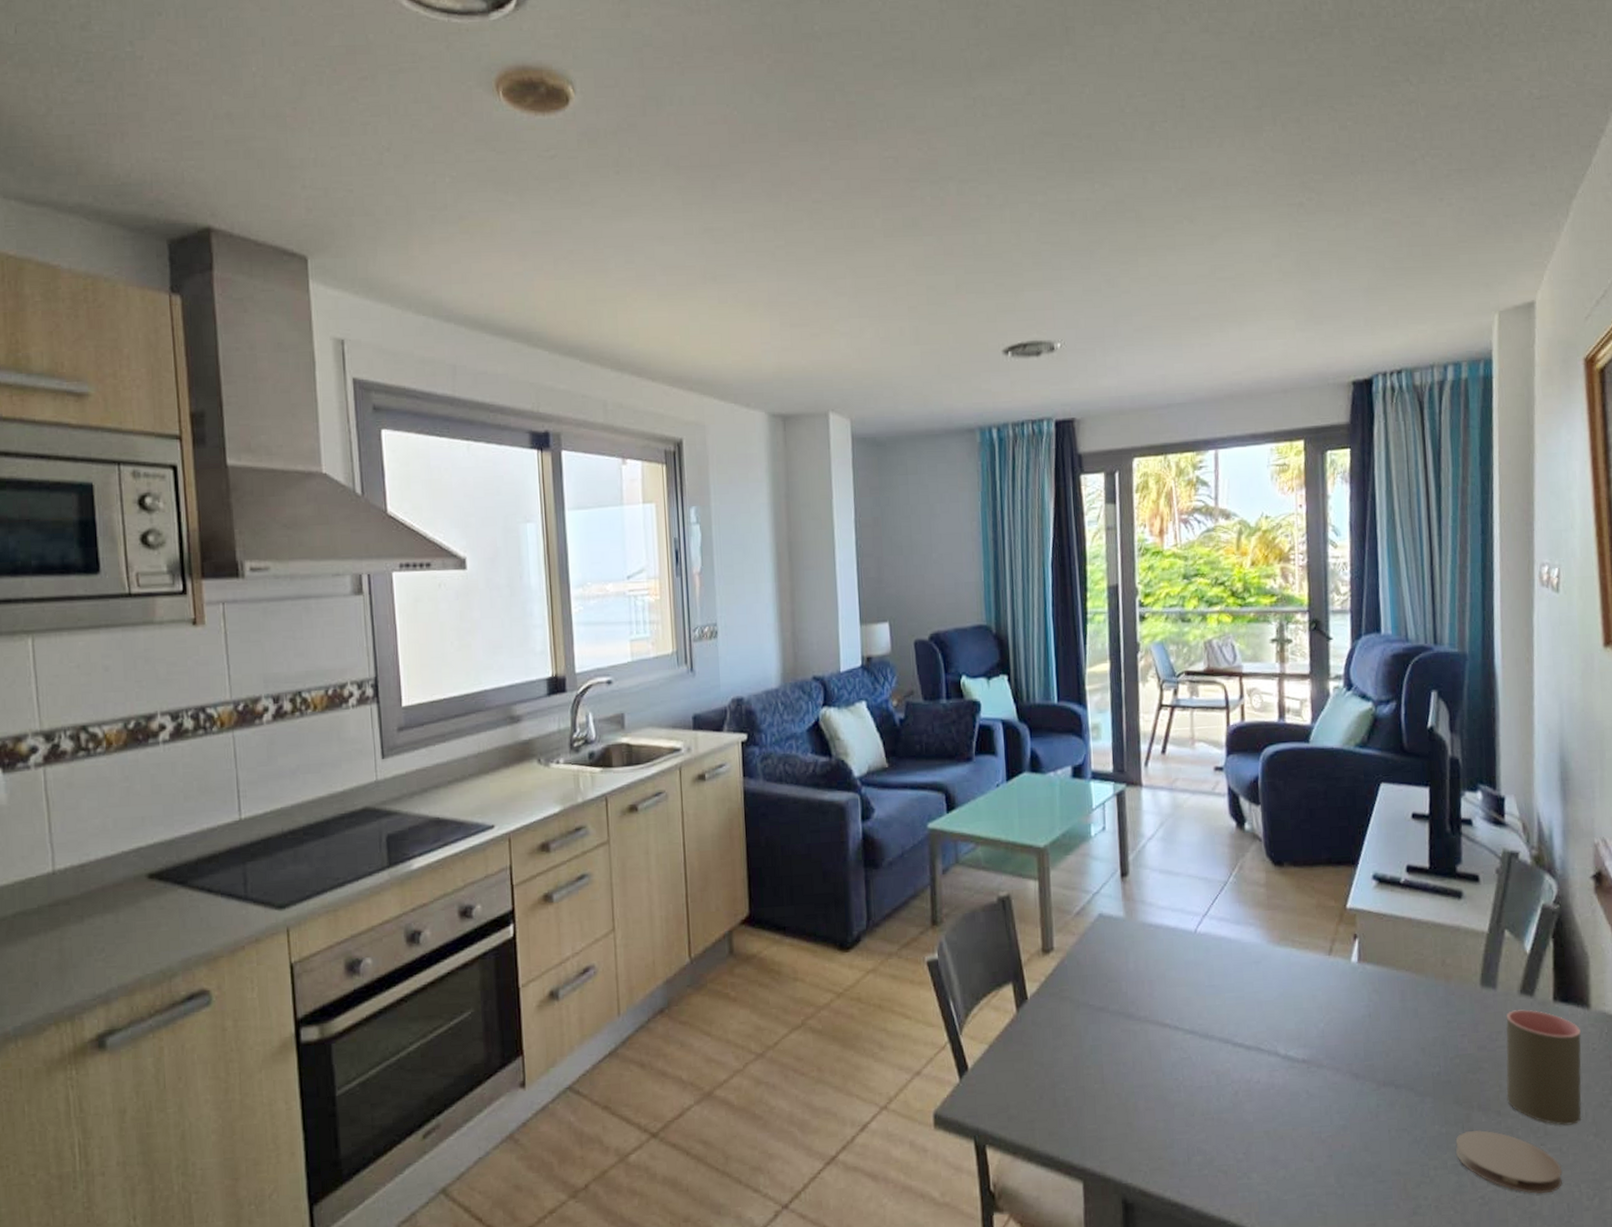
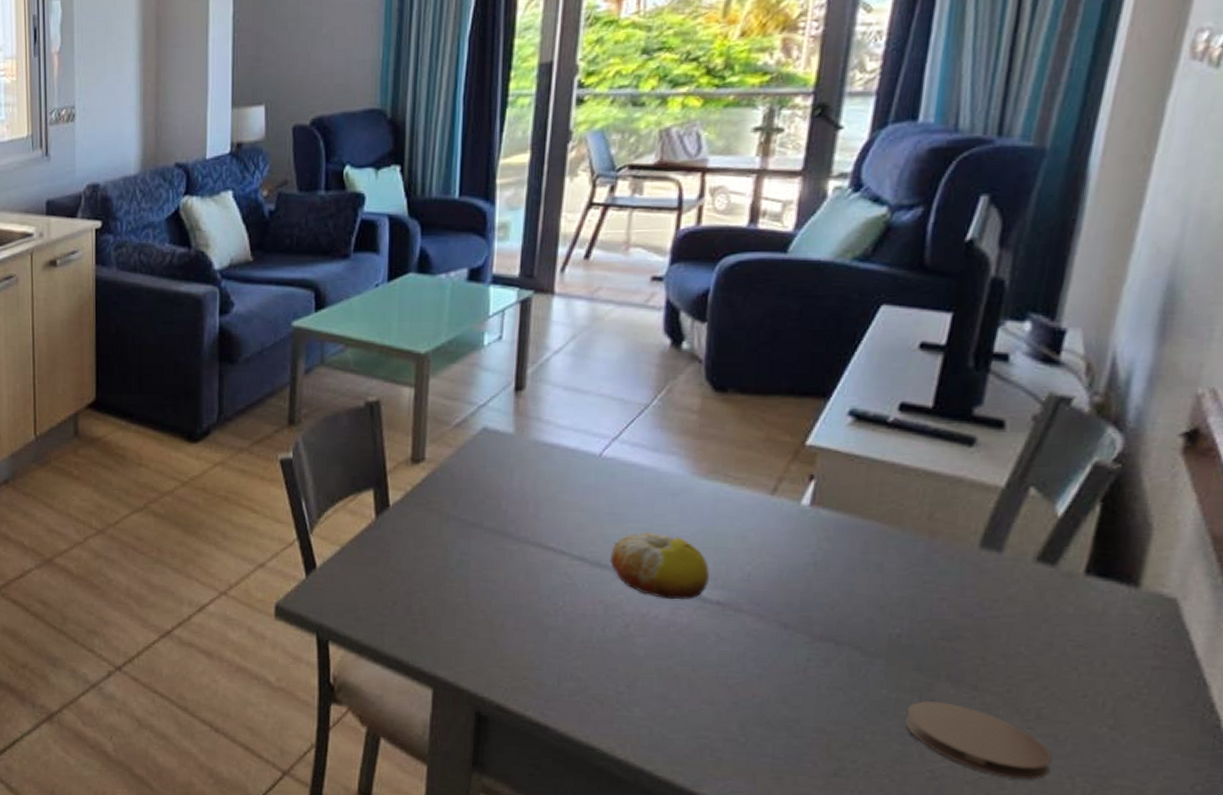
fruit: none [1215,1000,1294,1063] -> present [610,532,710,600]
cup: present [1505,1009,1582,1126] -> none [990,578,1119,713]

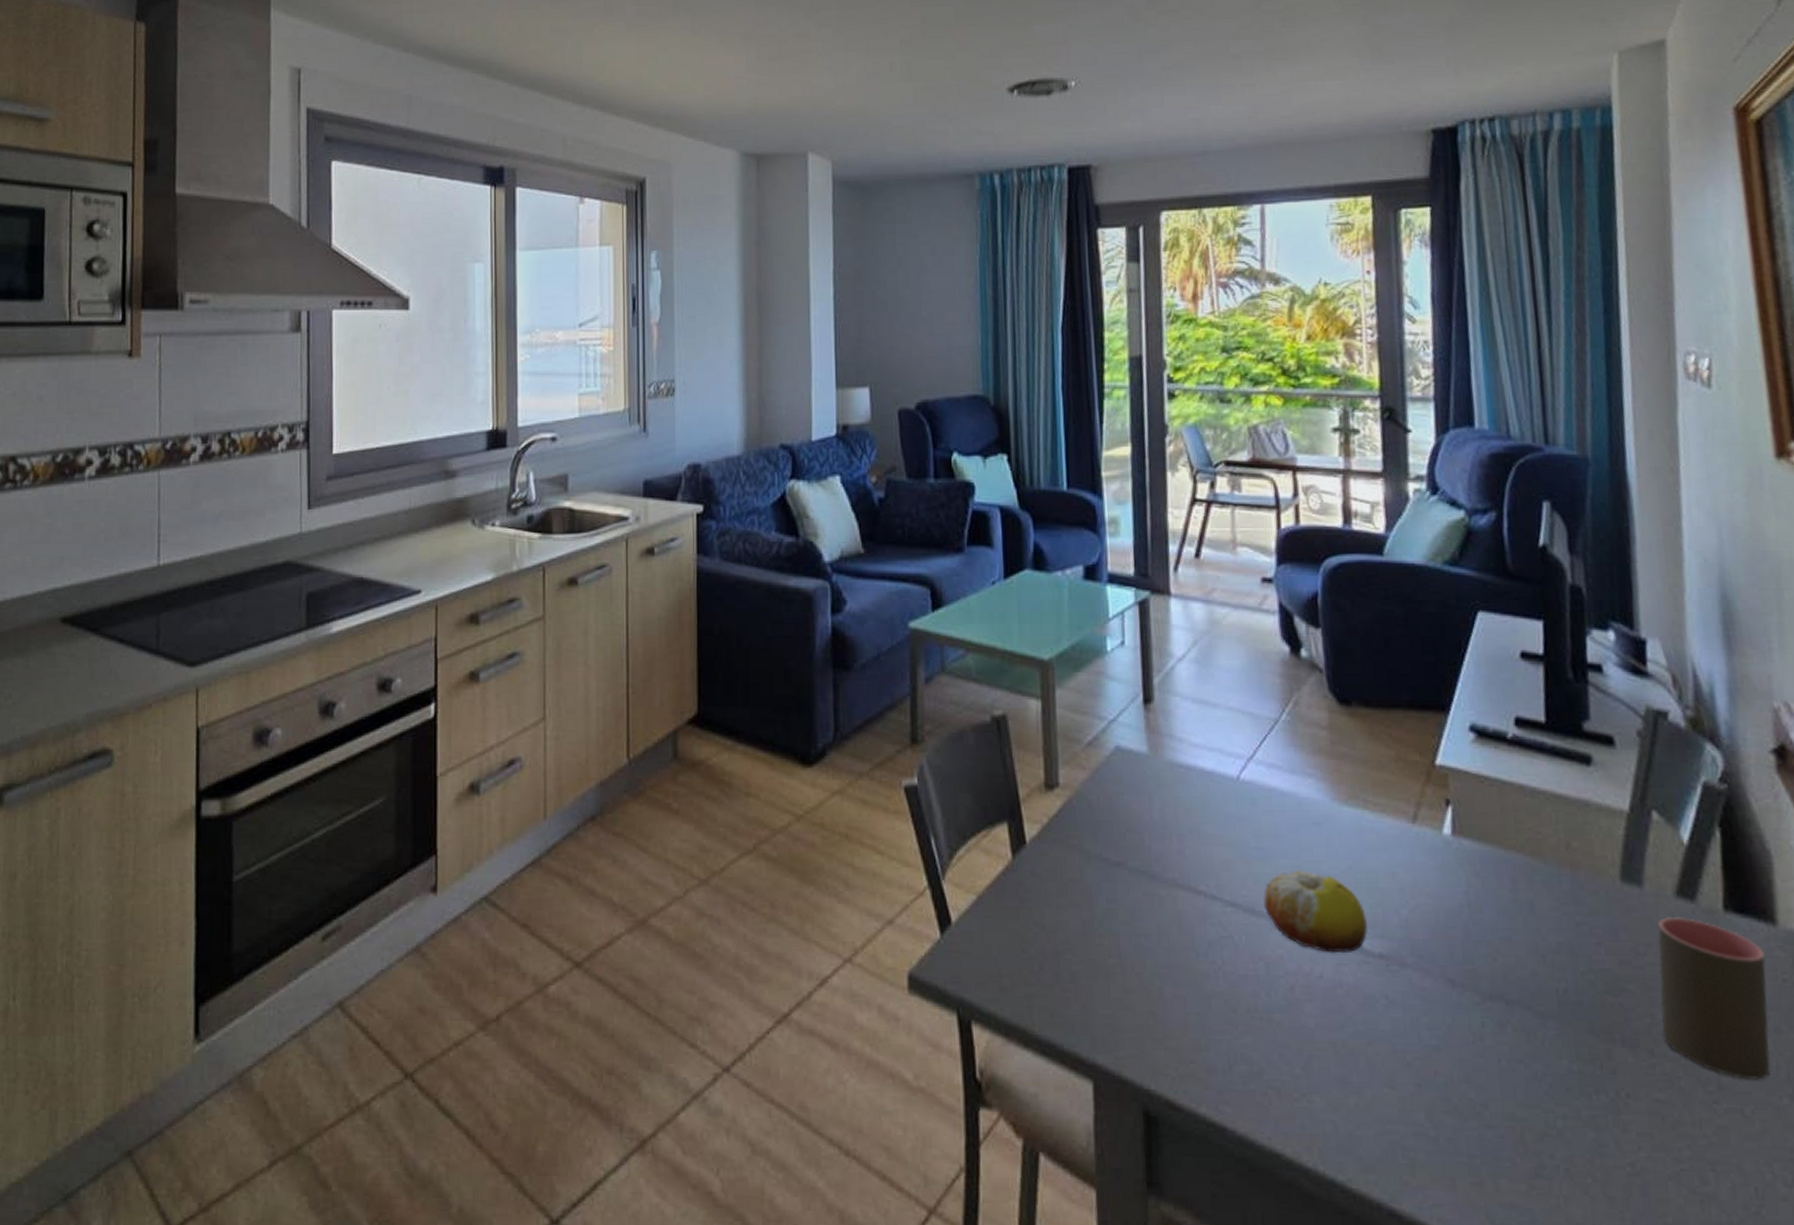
coaster: present [903,701,1053,780] -> none [1591,1072,1746,1169]
cup: none [990,578,1119,713] -> present [1657,917,1771,1080]

